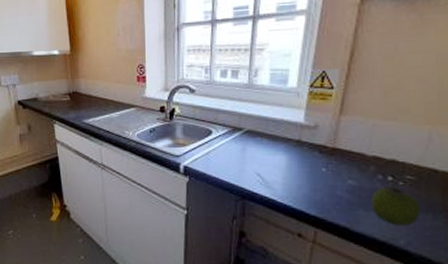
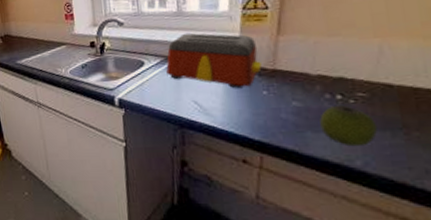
toaster: none [233,105,323,164] -> present [166,32,262,89]

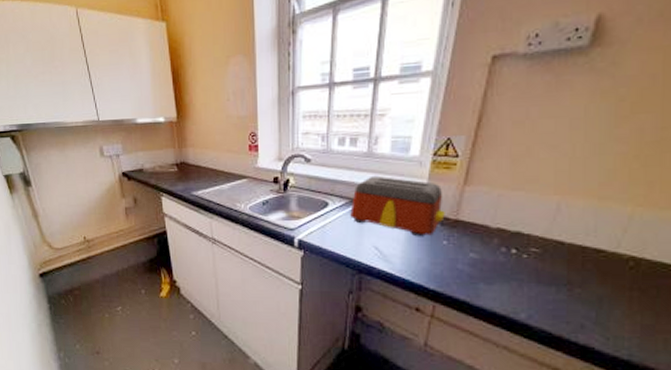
apple: present [319,106,377,147] -> none [493,260,544,300]

